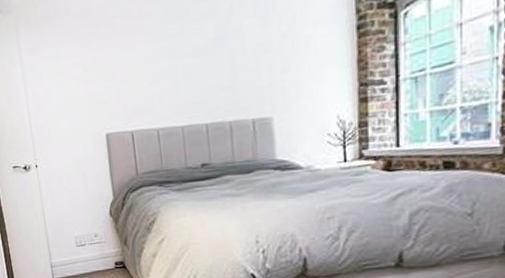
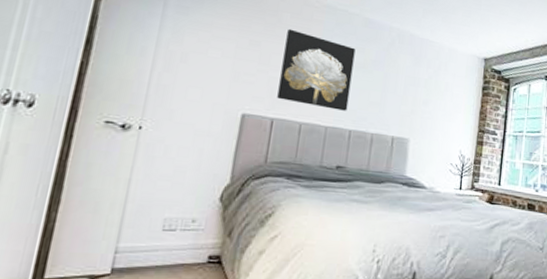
wall art: none [122,31,199,111] -> present [277,28,356,111]

